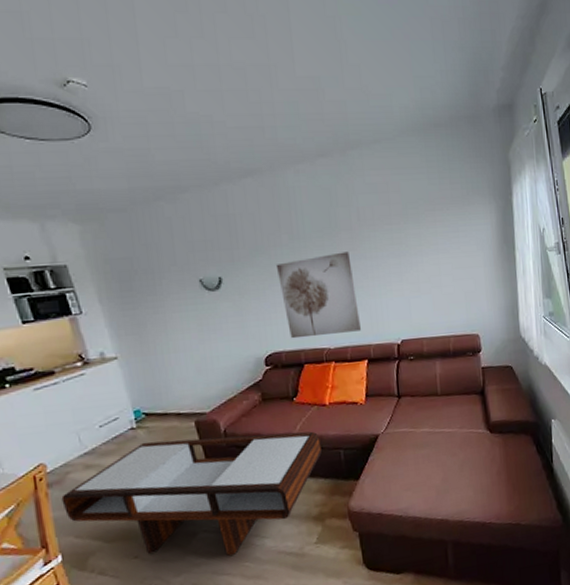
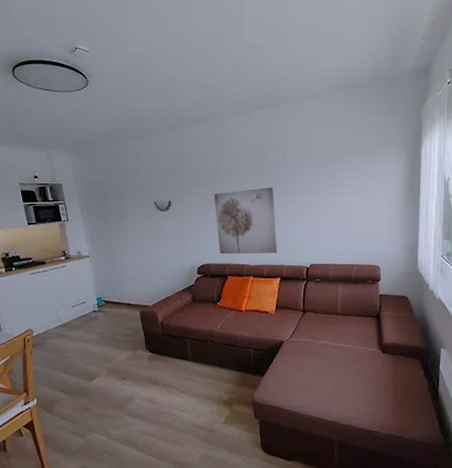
coffee table: present [61,431,322,556] -> none [41,323,235,421]

